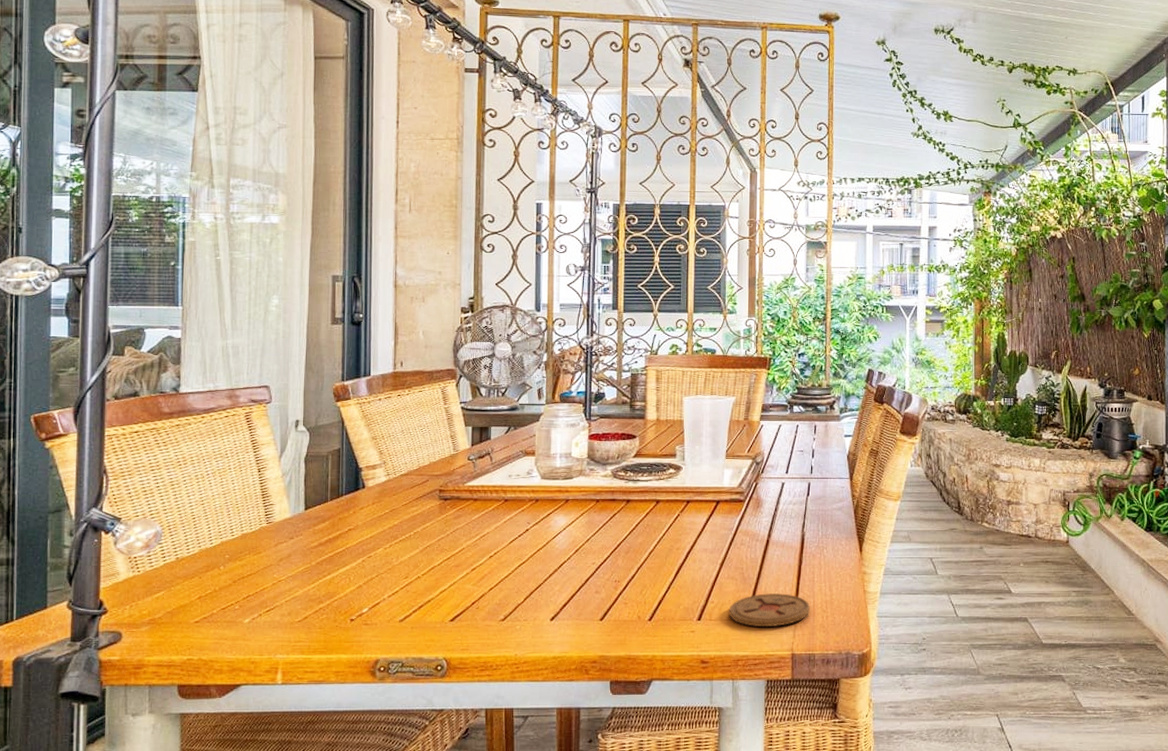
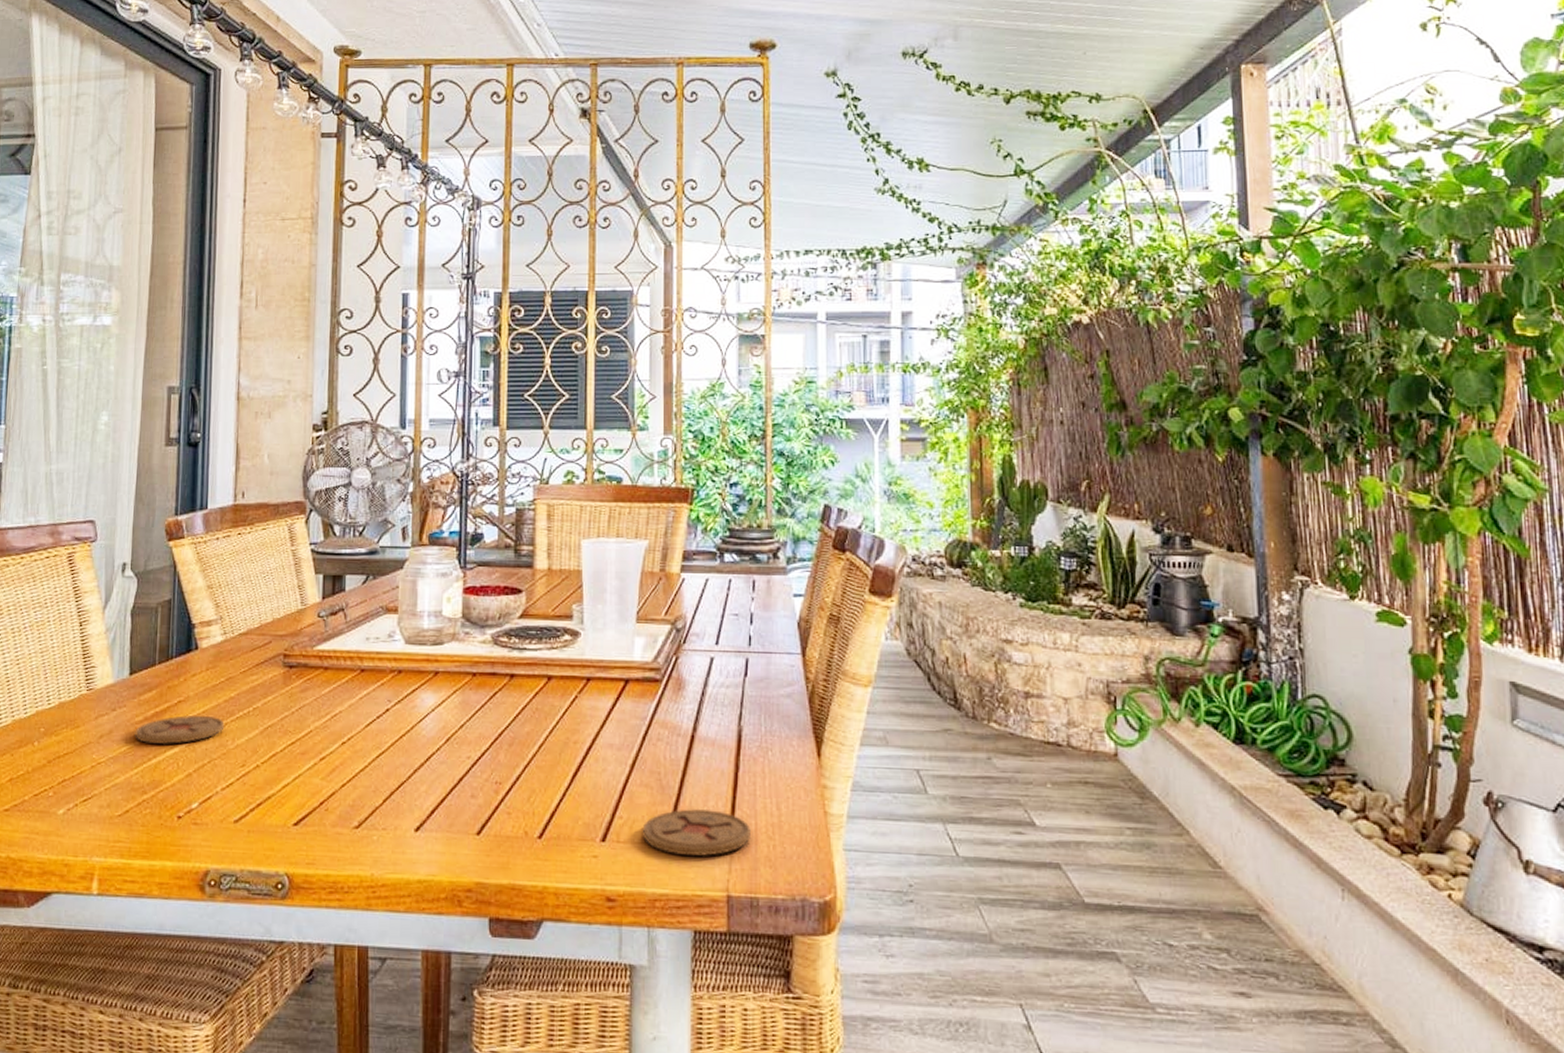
coaster: none [311,539,390,564] -> present [135,715,225,745]

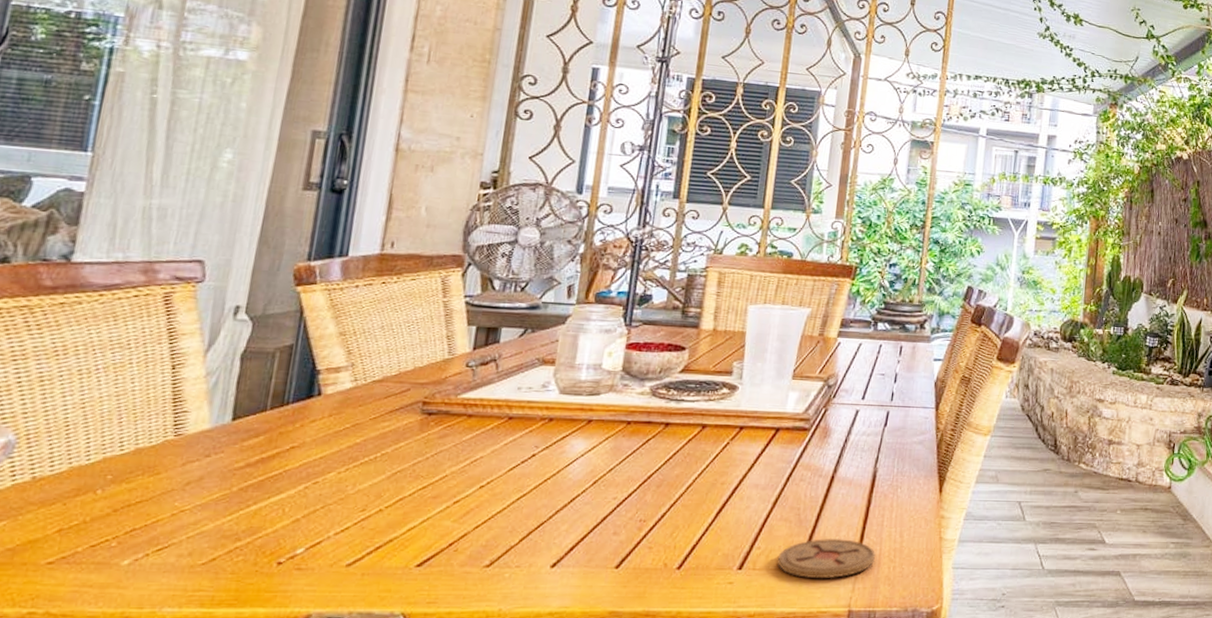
coaster: present [135,715,225,745] -> none [232,461,346,491]

